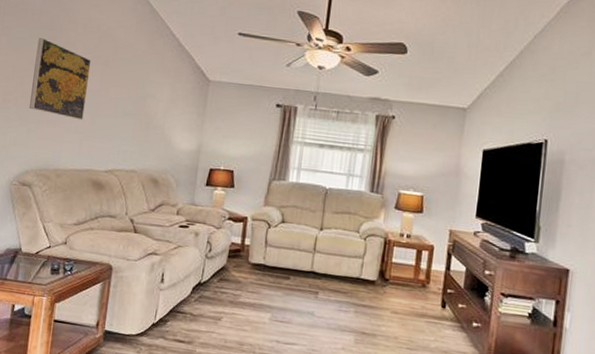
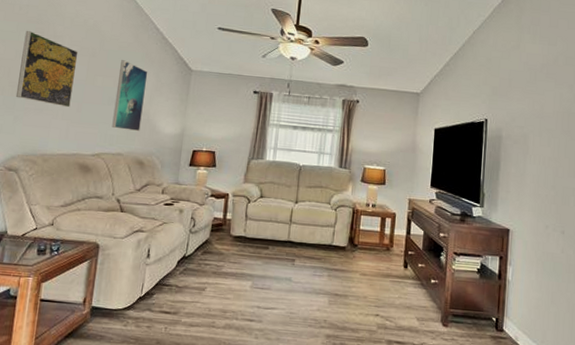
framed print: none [125,69,163,147] -> present [112,60,148,131]

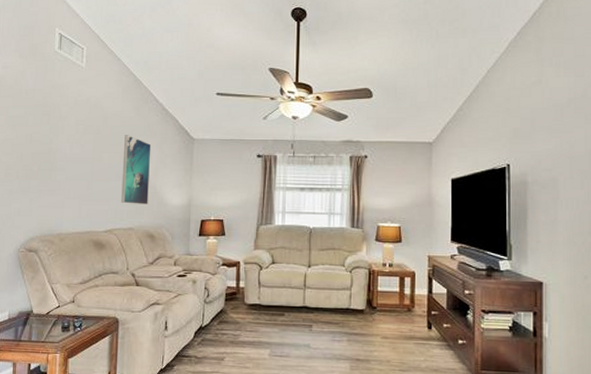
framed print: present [15,30,78,108] -> none [29,114,84,187]

